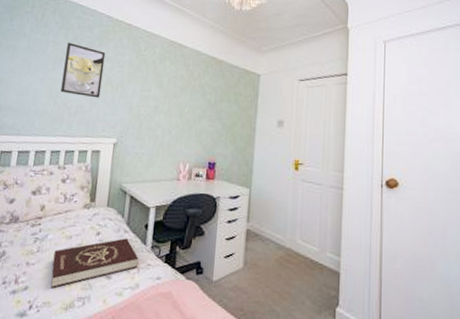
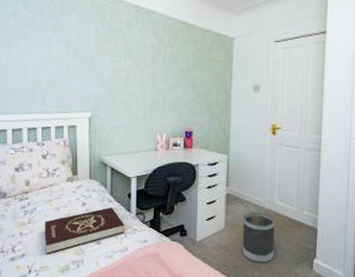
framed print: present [60,42,106,98] -> none [28,13,70,72]
wastebasket: none [260,250,296,310] -> present [241,211,275,263]

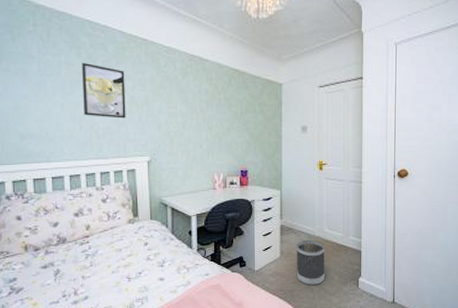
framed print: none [28,13,70,72] -> present [82,62,126,119]
book: present [44,207,125,255] -> none [107,245,187,295]

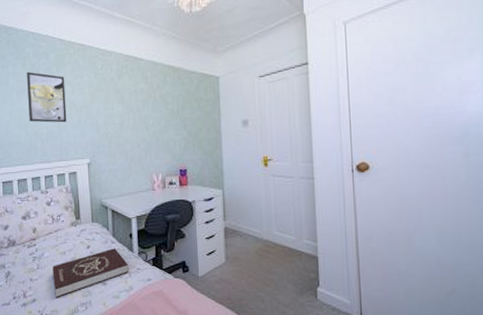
book: none [107,245,187,295] -> present [52,248,129,298]
wastebasket: present [296,239,325,285] -> none [242,243,277,294]

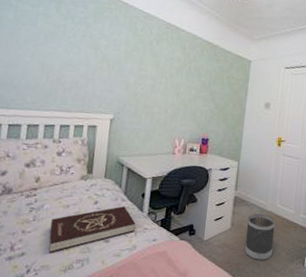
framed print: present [27,71,67,123] -> none [53,16,101,75]
wastebasket: none [242,243,277,294] -> present [244,213,275,260]

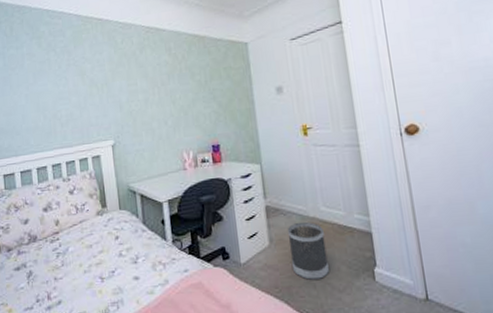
book: present [48,206,136,253] -> none [78,237,163,299]

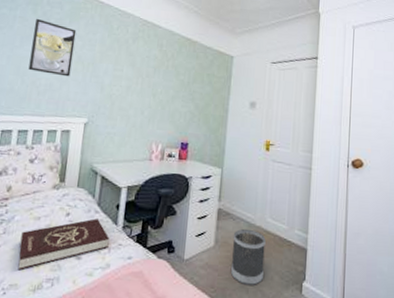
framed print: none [42,51,87,105] -> present [28,18,77,77]
book: none [78,237,163,299] -> present [17,218,110,271]

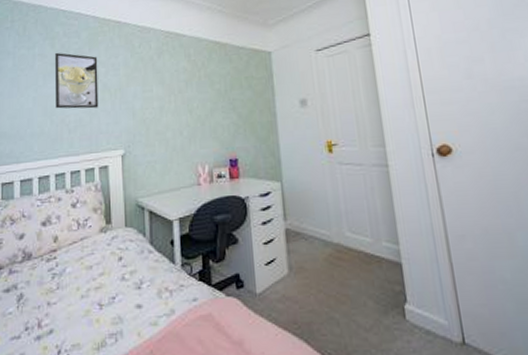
book: present [17,218,110,271] -> none [76,259,170,328]
wastebasket: present [230,228,266,285] -> none [308,248,354,315]

